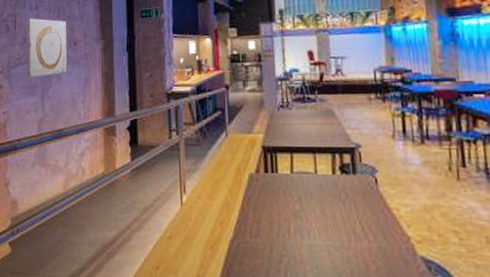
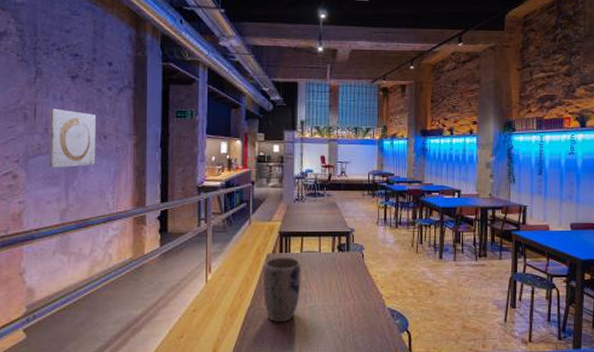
plant pot: none [246,178,295,263] -> present [262,257,301,323]

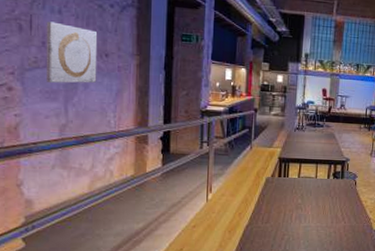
plant pot: present [262,257,301,323] -> none [261,180,298,240]

